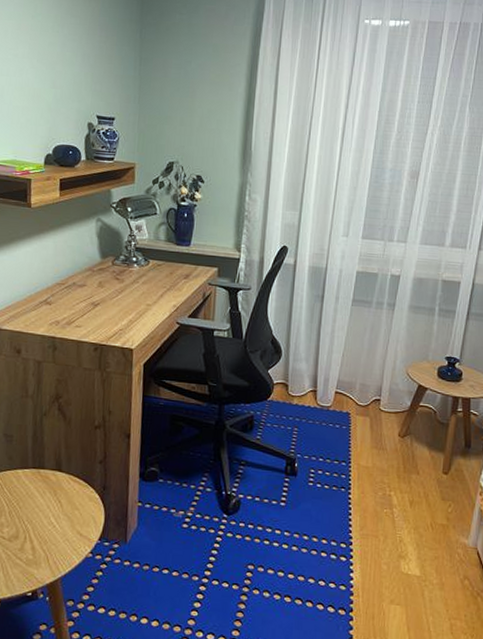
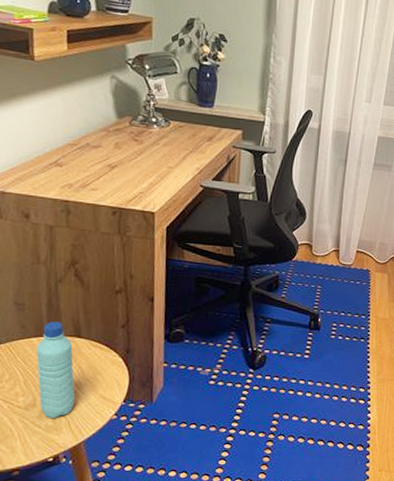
water bottle: none [20,454,54,552] -> present [36,322,75,418]

